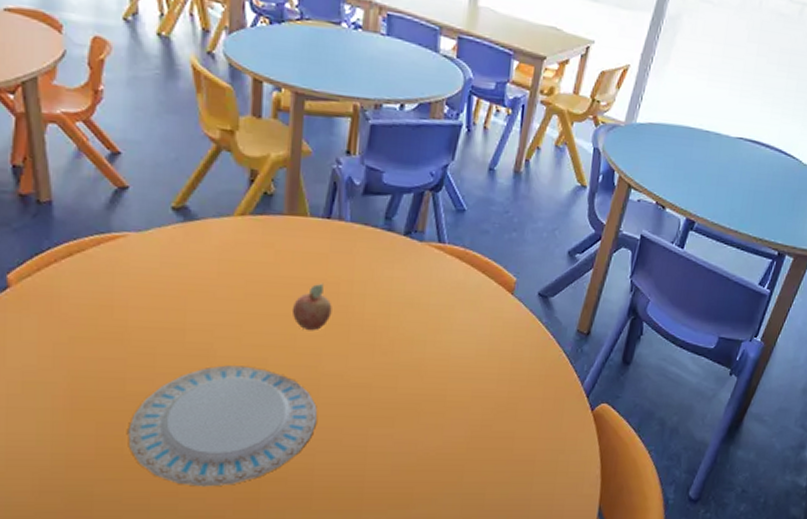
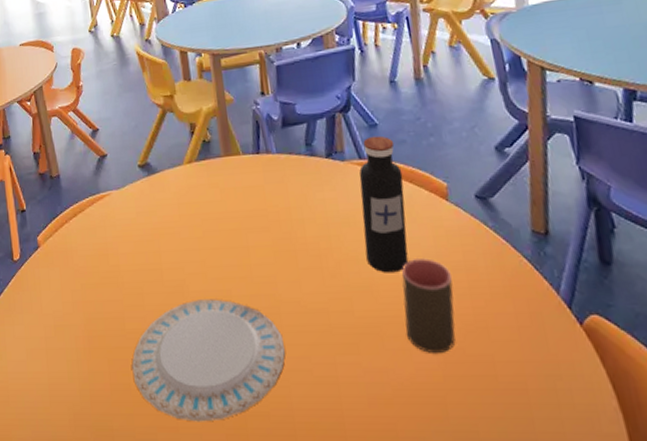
fruit: present [291,283,332,331] -> none [243,213,278,260]
water bottle: none [422,221,478,356] -> present [359,135,409,273]
cup: none [442,343,498,429] -> present [402,257,455,353]

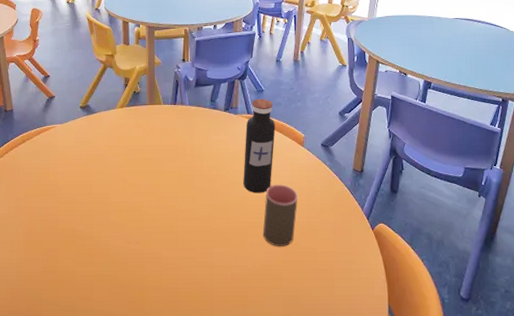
plate: present [132,299,286,422] -> none [61,208,178,293]

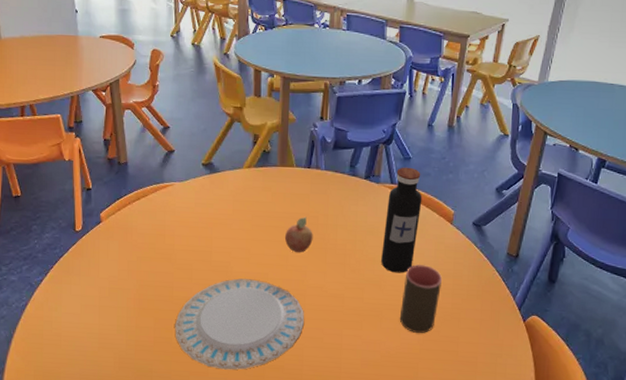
plate: none [61,208,178,293] -> present [175,278,305,370]
fruit: none [156,148,182,181] -> present [284,216,313,253]

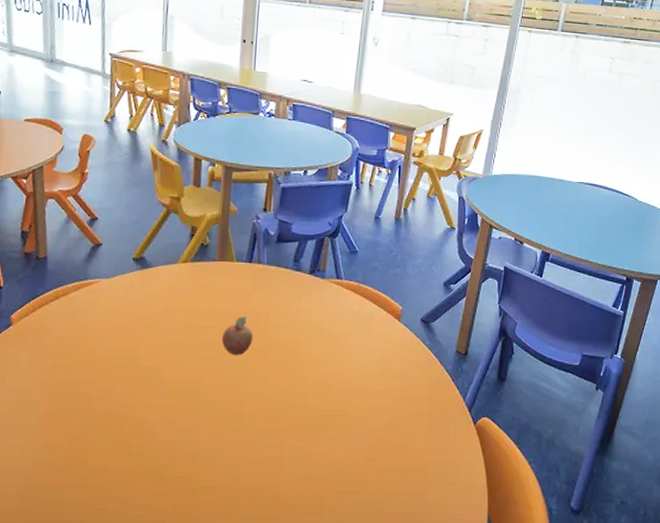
plate: present [175,278,305,370] -> none [91,386,242,494]
water bottle: present [381,167,422,273] -> none [326,261,369,376]
cup: present [399,264,442,333] -> none [345,364,390,441]

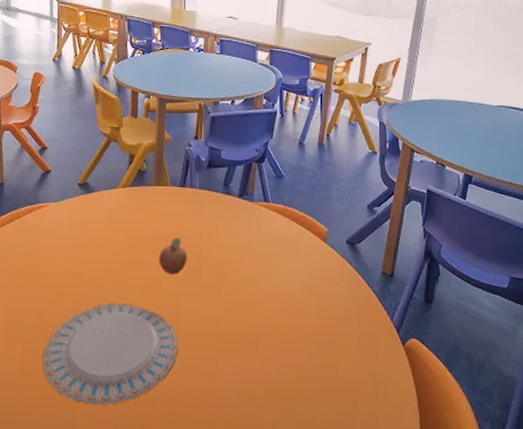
plate: none [91,386,242,494] -> present [42,303,178,405]

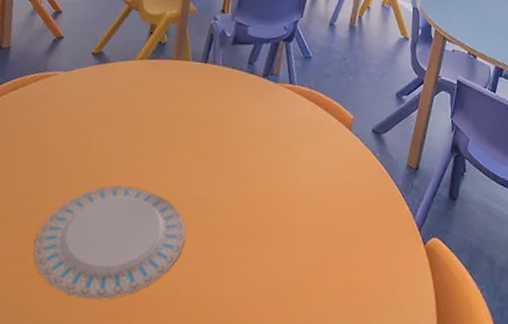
fruit: present [158,236,187,275] -> none [172,116,204,158]

